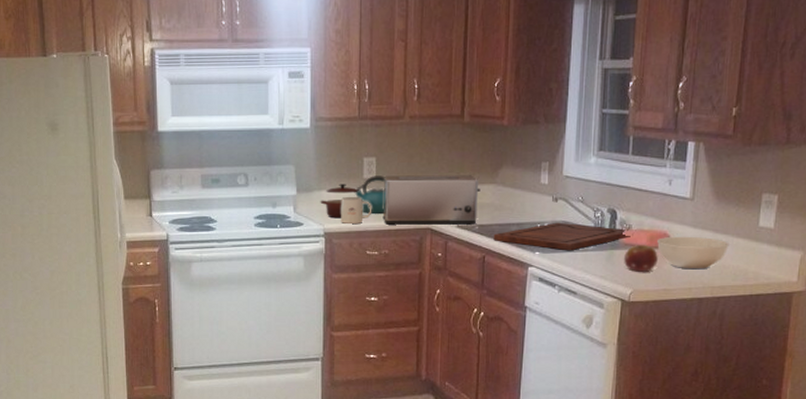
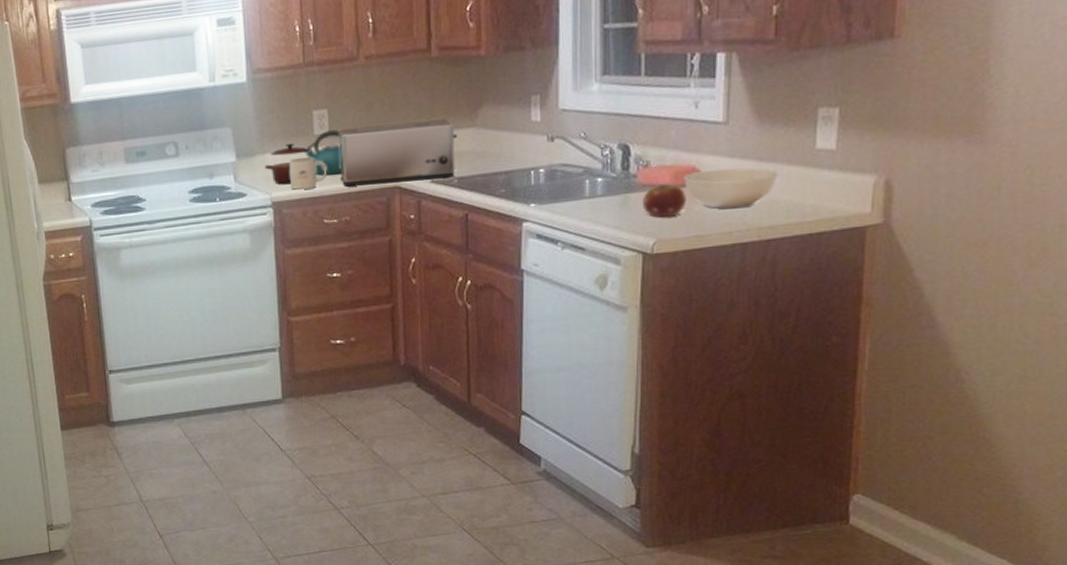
cutting board: present [493,222,633,251] -> none [477,165,653,200]

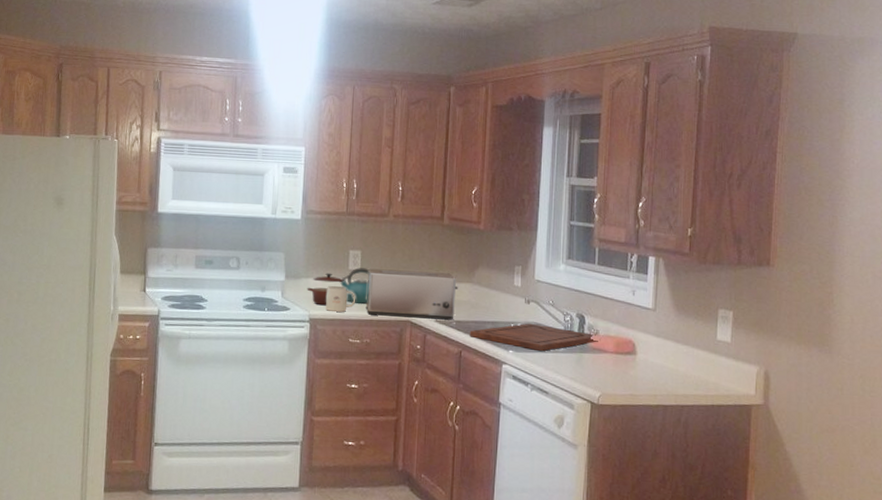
cutting board: none [477,165,653,200] -> present [469,323,601,352]
fruit: present [643,184,686,218] -> none [593,350,624,377]
bowl: present [684,168,778,209] -> none [623,344,690,378]

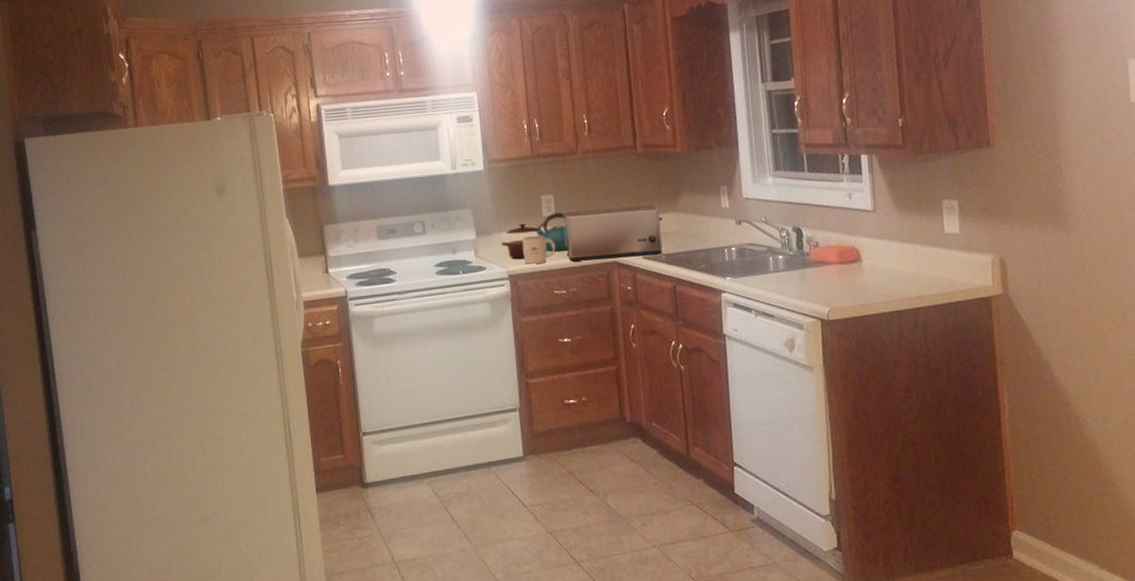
cutting board: present [469,323,601,352] -> none [681,244,822,274]

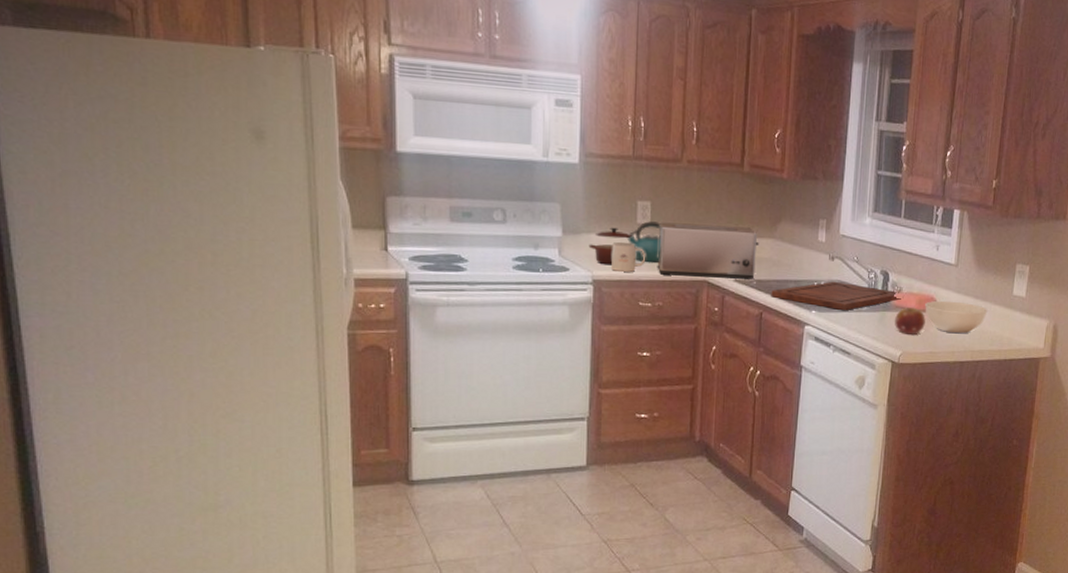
cutting board: none [681,244,822,274] -> present [771,281,904,311]
fruit: none [816,261,851,289] -> present [895,308,926,335]
bowl: none [847,248,919,282] -> present [925,300,988,334]

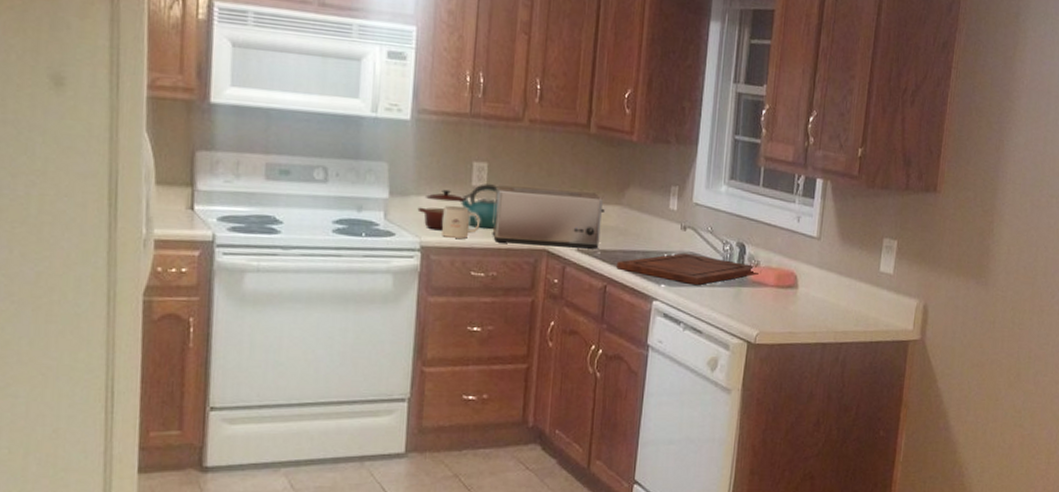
fruit: present [895,308,926,335] -> none [751,283,785,313]
bowl: present [925,300,988,334] -> none [784,276,853,313]

